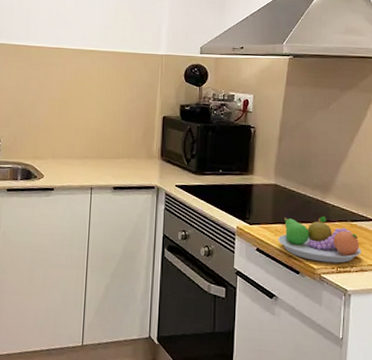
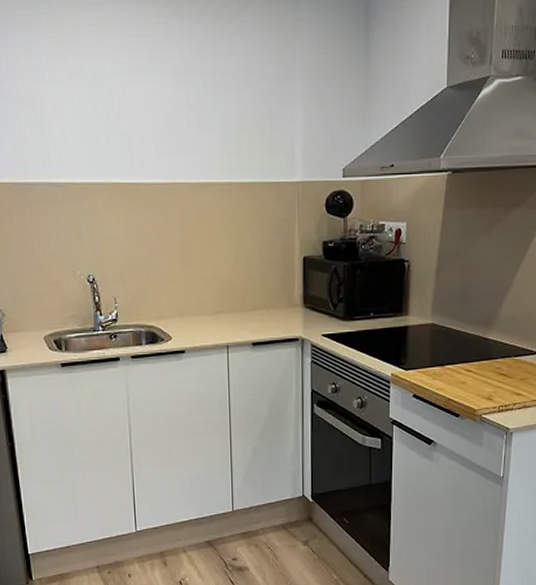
fruit bowl: present [278,217,361,264] -> none [436,354,525,403]

